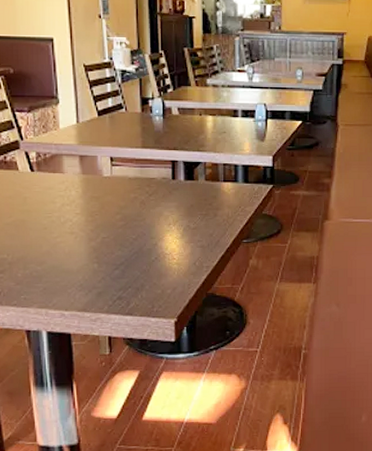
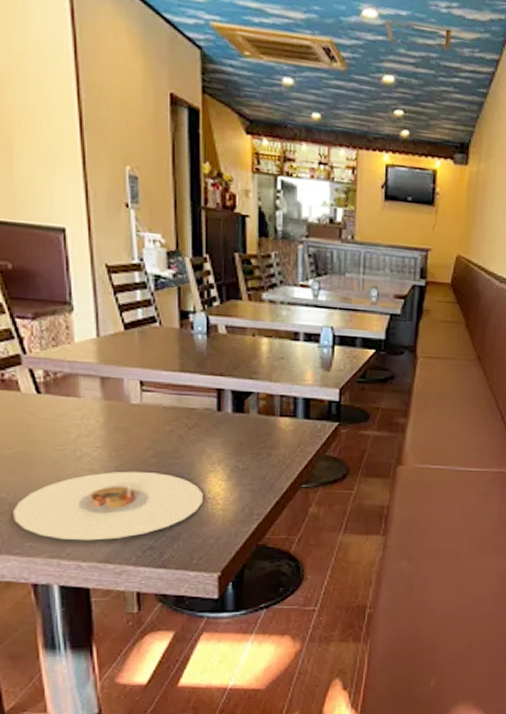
plate: none [12,232,161,293] -> present [13,471,203,541]

